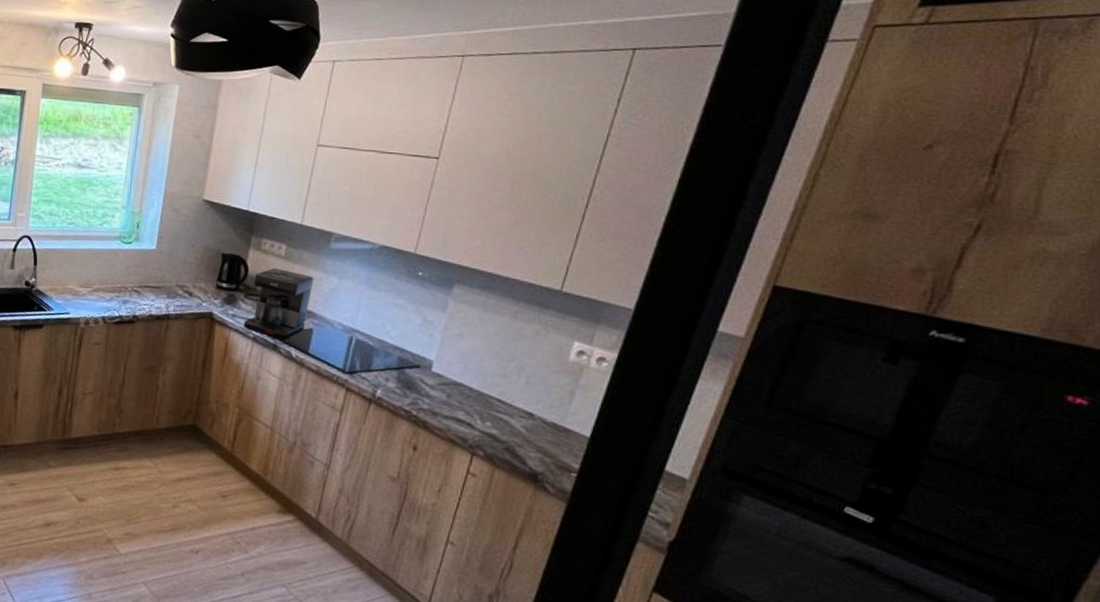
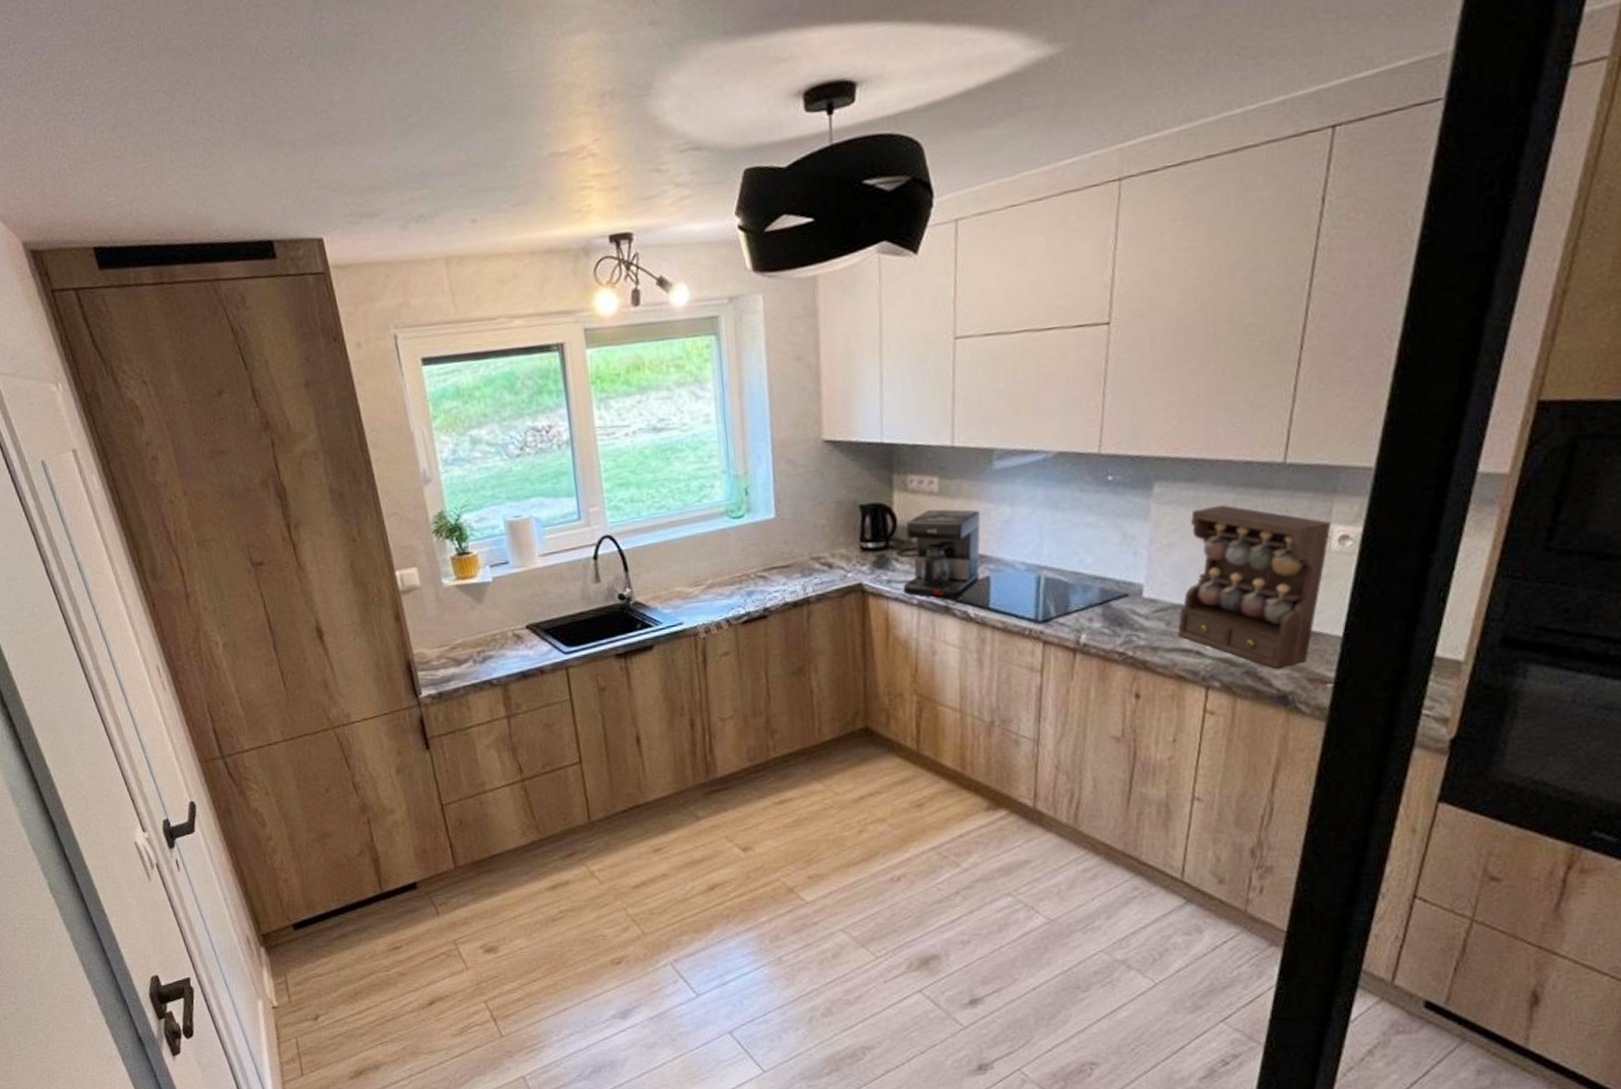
spice rack: none [455,312,593,452] -> present [1178,504,1332,669]

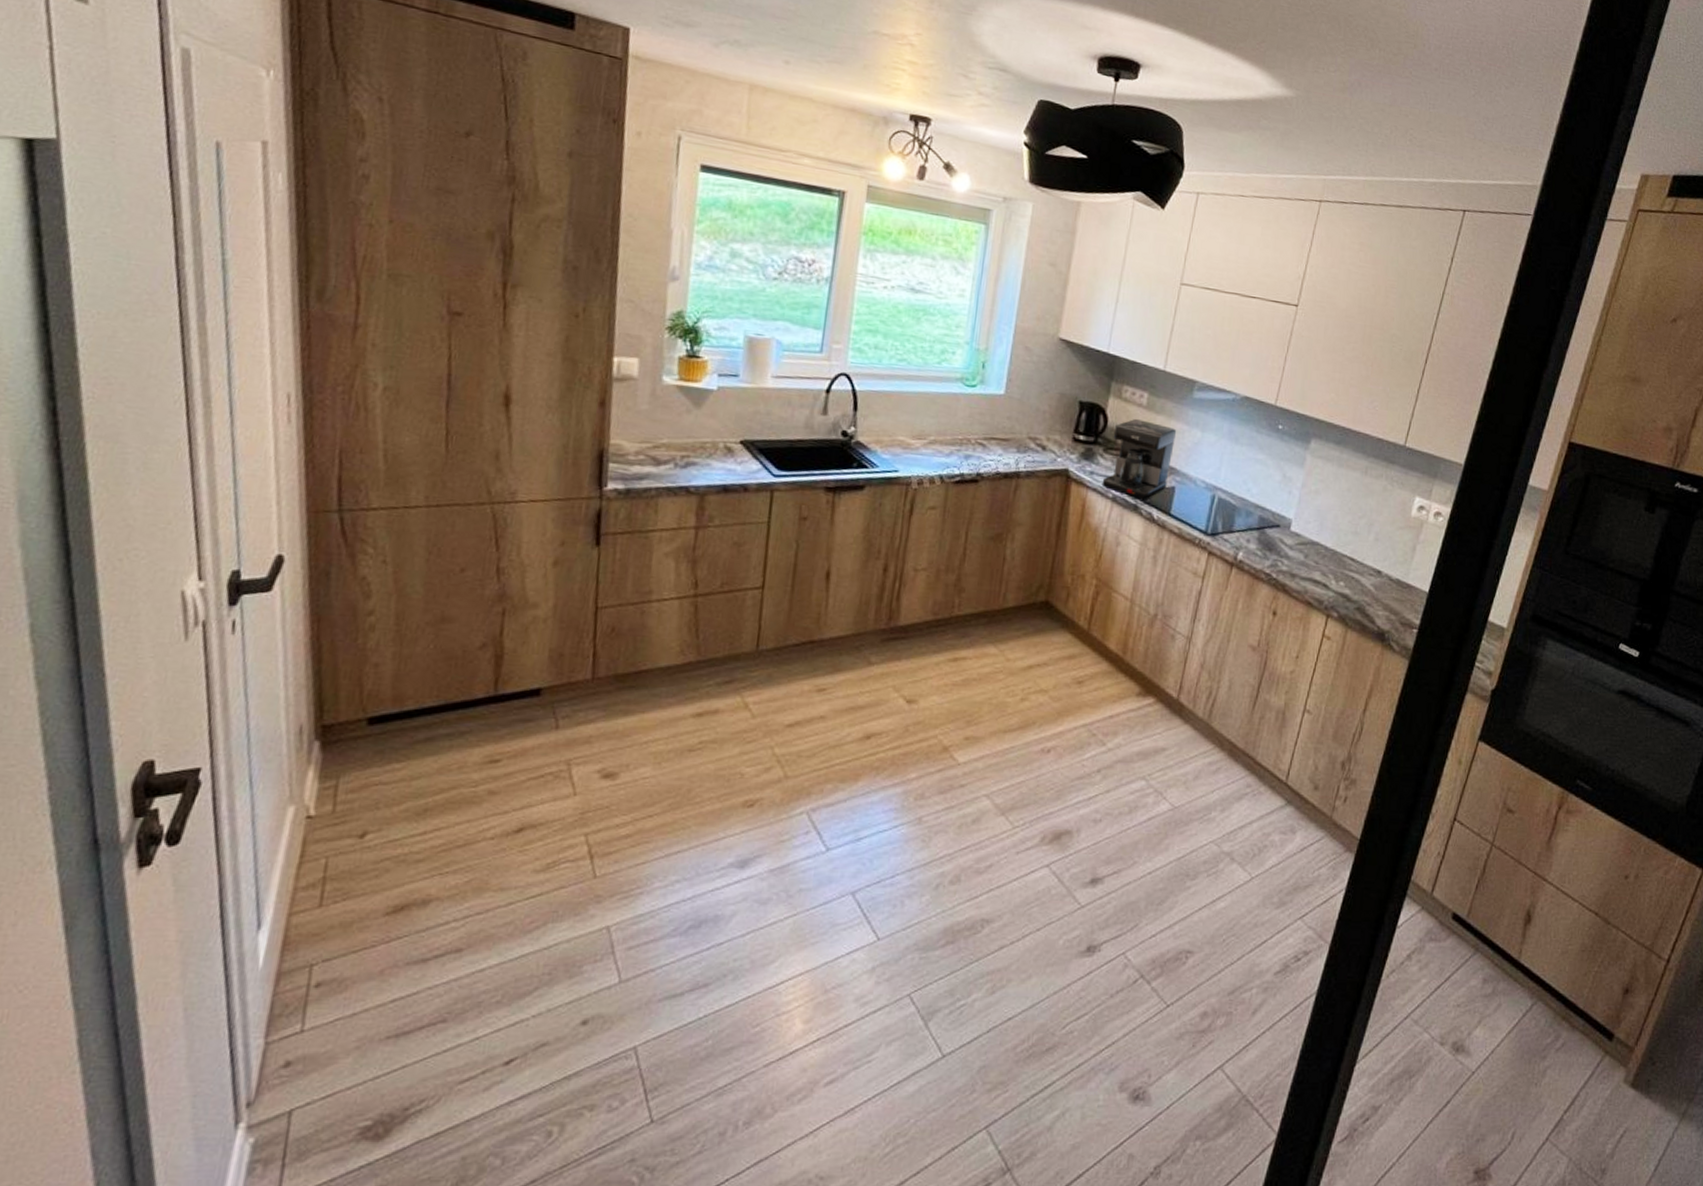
spice rack: present [1178,504,1332,669] -> none [1312,467,1431,610]

